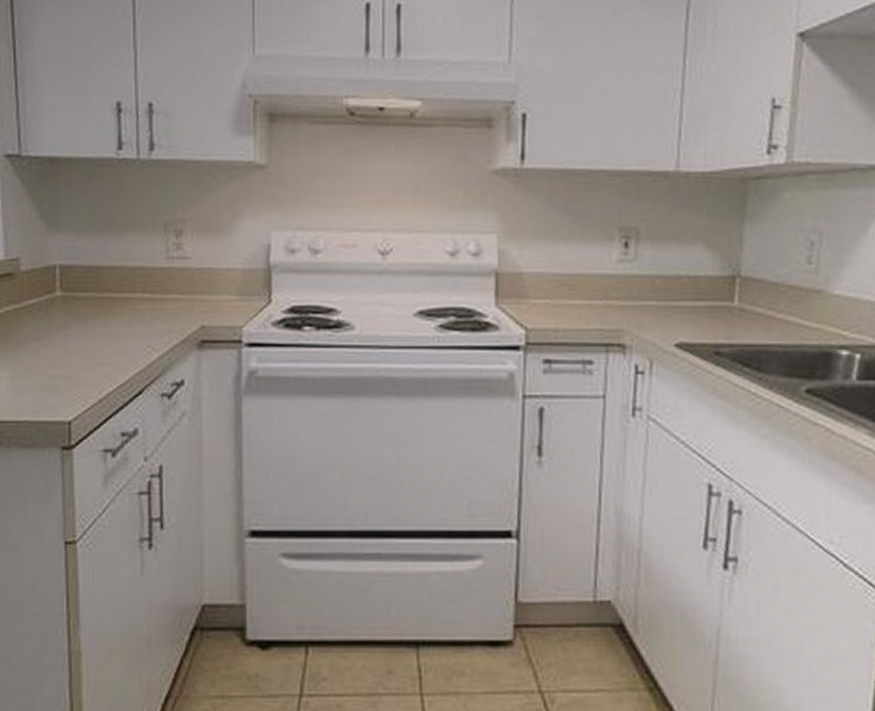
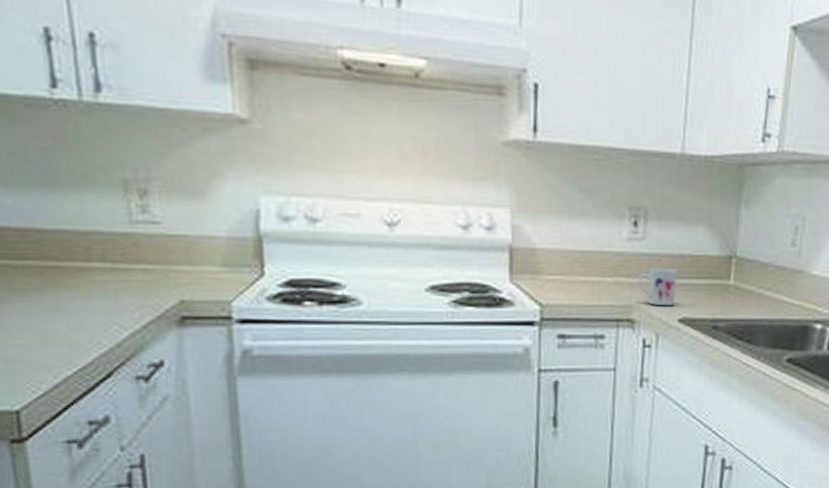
mug: none [629,288,674,330] -> present [637,267,678,306]

